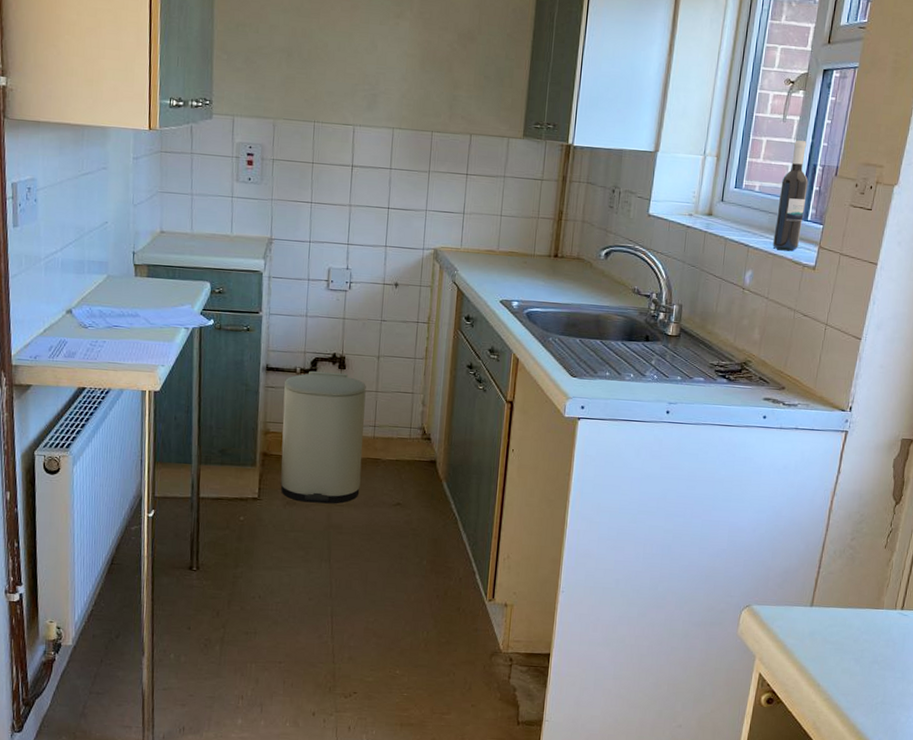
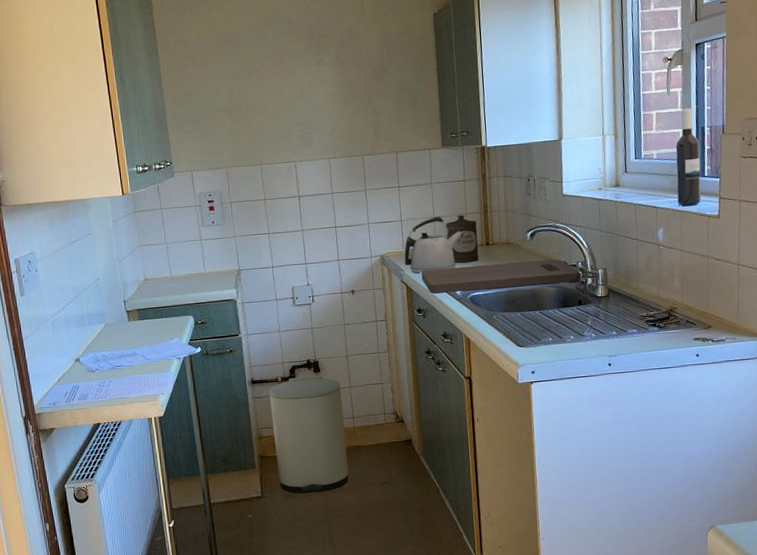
kettle: none [459,215,530,277] -> present [404,216,463,274]
cutting board: none [476,273,654,314] -> present [421,259,582,294]
canister: none [512,218,548,273] -> present [446,215,479,263]

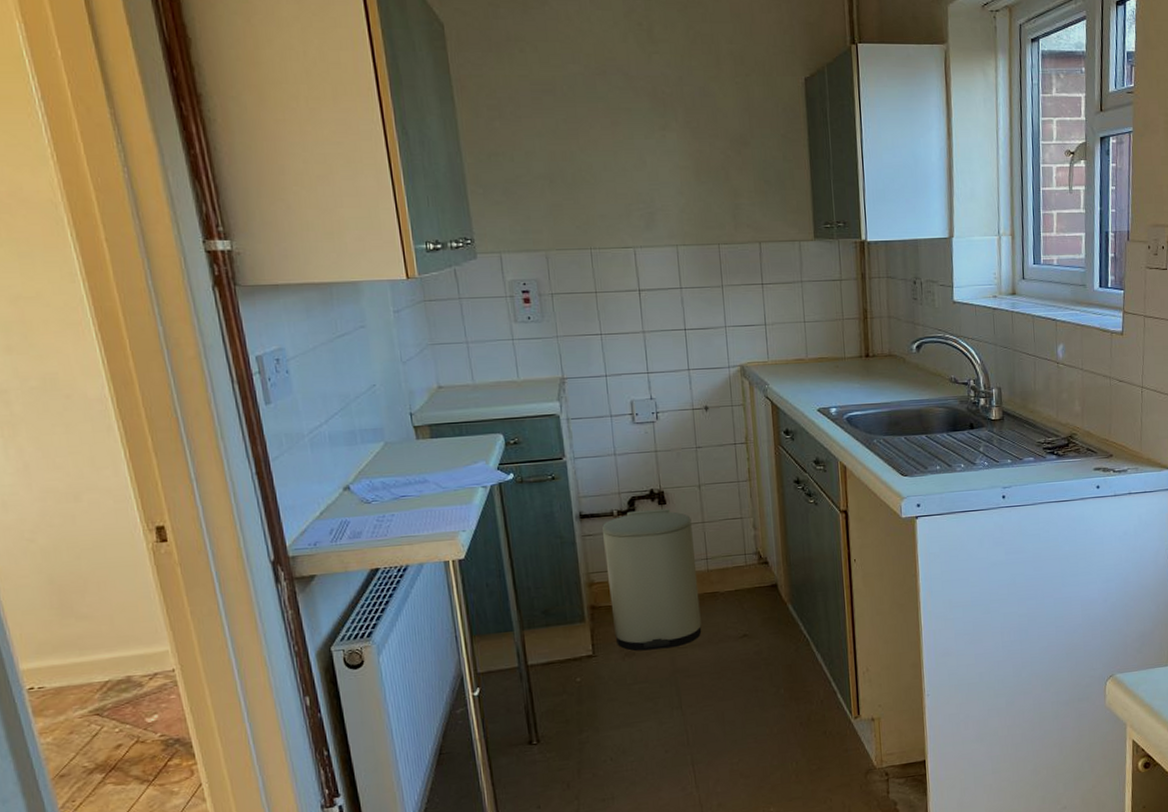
kettle: present [404,216,463,274] -> none [769,321,838,388]
cutting board: present [421,259,582,294] -> none [789,376,974,412]
canister: present [446,215,479,263] -> none [818,320,857,377]
wine bottle: present [675,108,701,206] -> none [1077,210,1104,320]

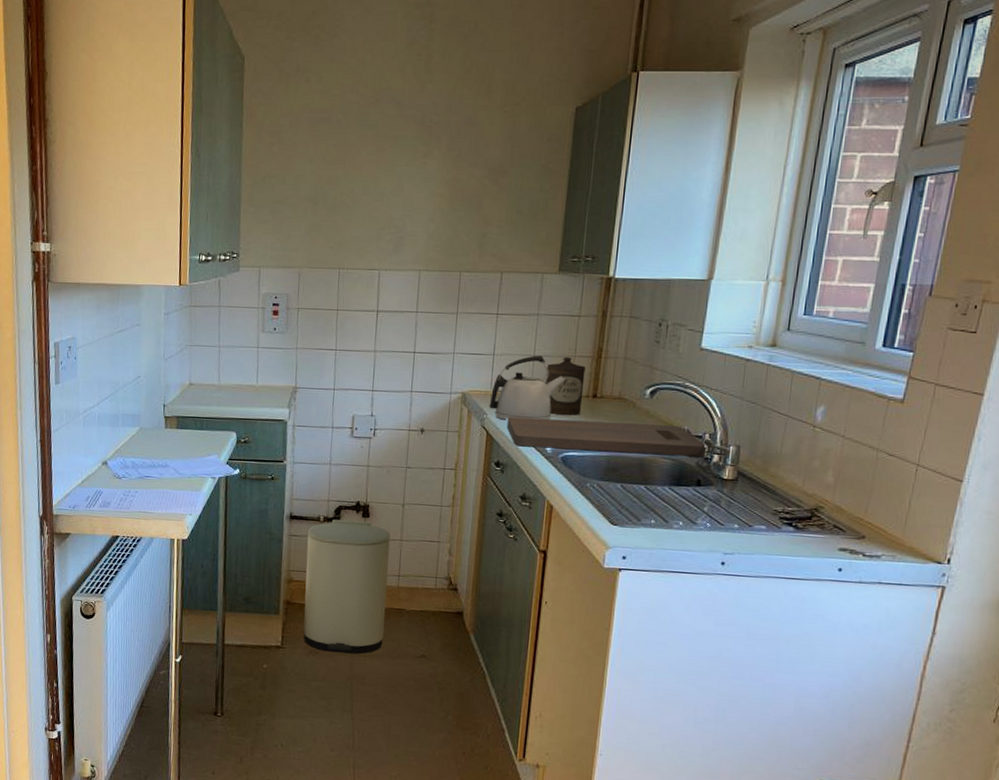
kettle: none [769,321,838,388] -> present [489,355,566,420]
cutting board: none [789,376,974,412] -> present [506,417,707,457]
canister: none [818,320,857,377] -> present [546,357,586,415]

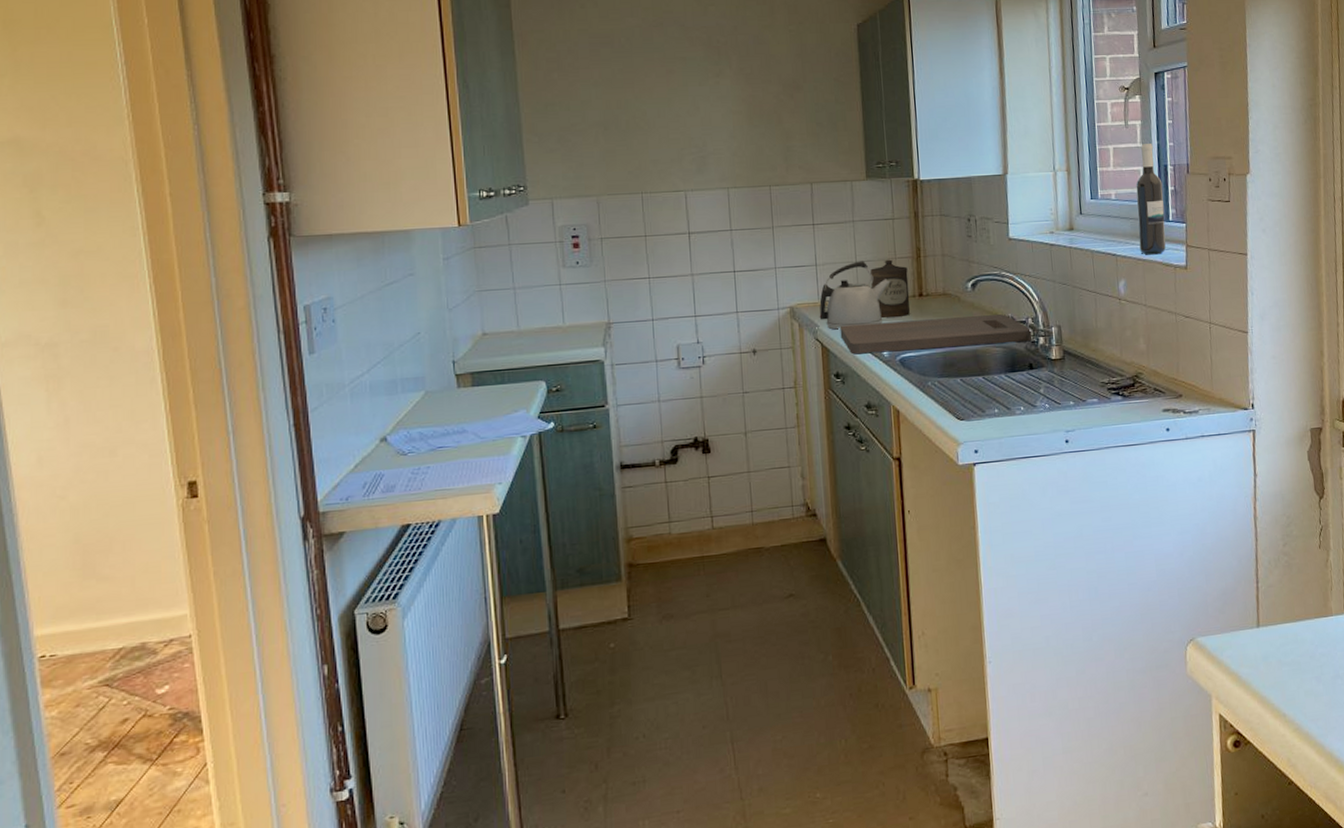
pedal bin: present [303,519,391,654] -> none [642,457,745,613]
wine bottle: none [850,258,895,382] -> present [1136,144,1166,254]

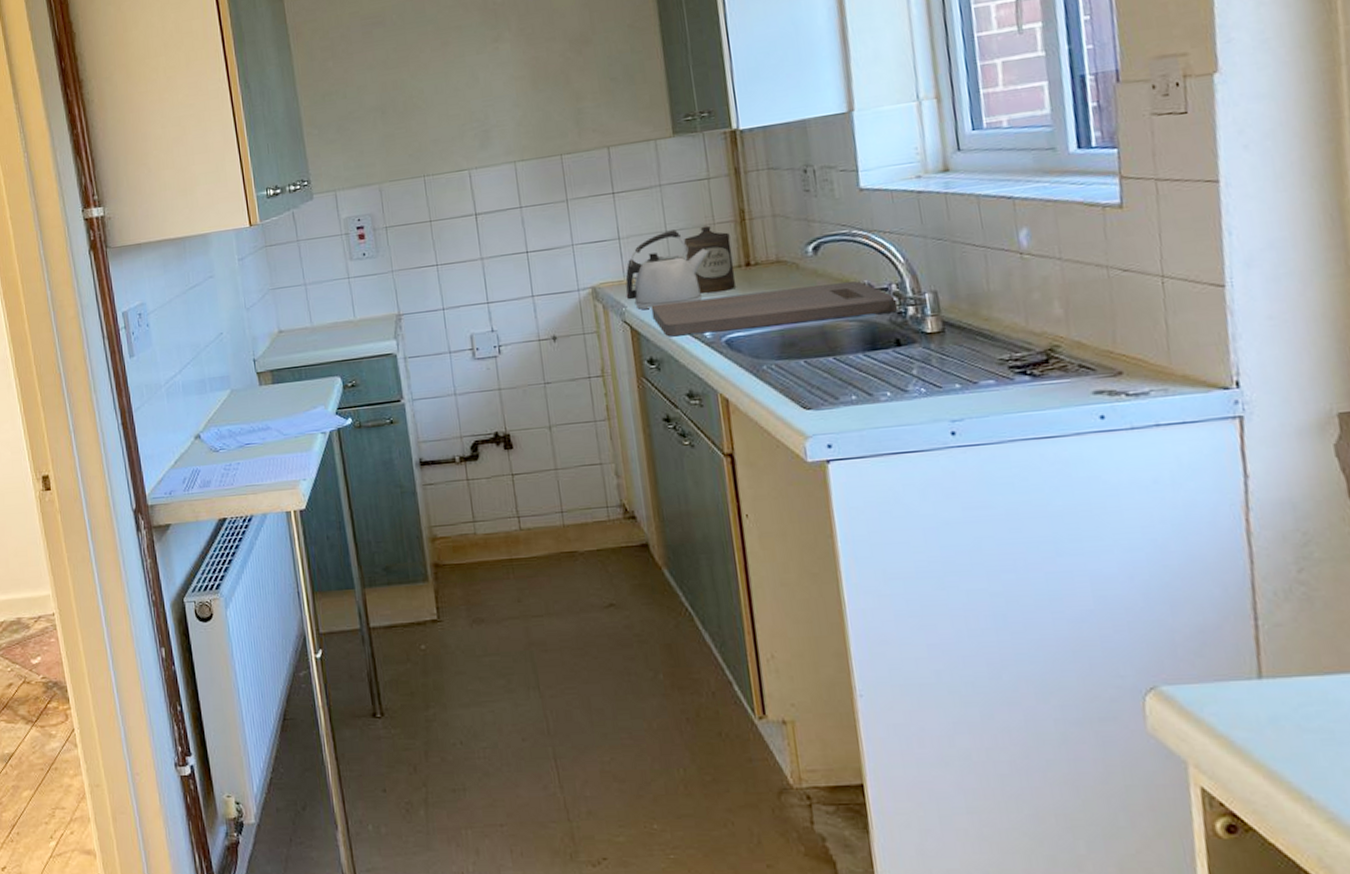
wine bottle: present [1136,144,1166,254] -> none [1038,49,1088,194]

